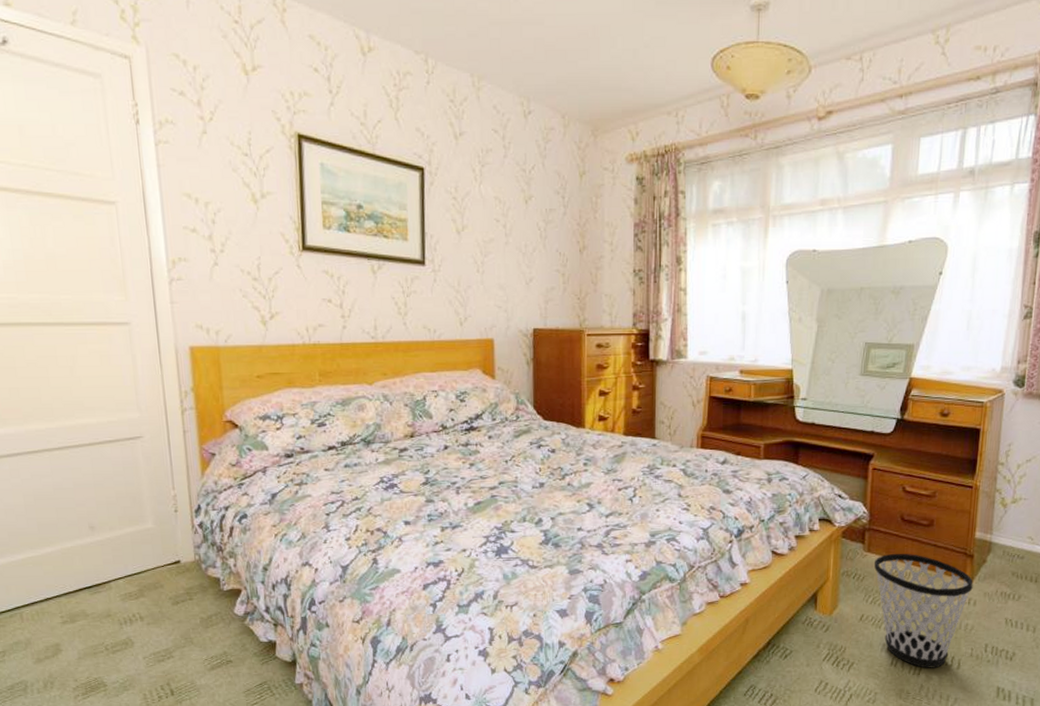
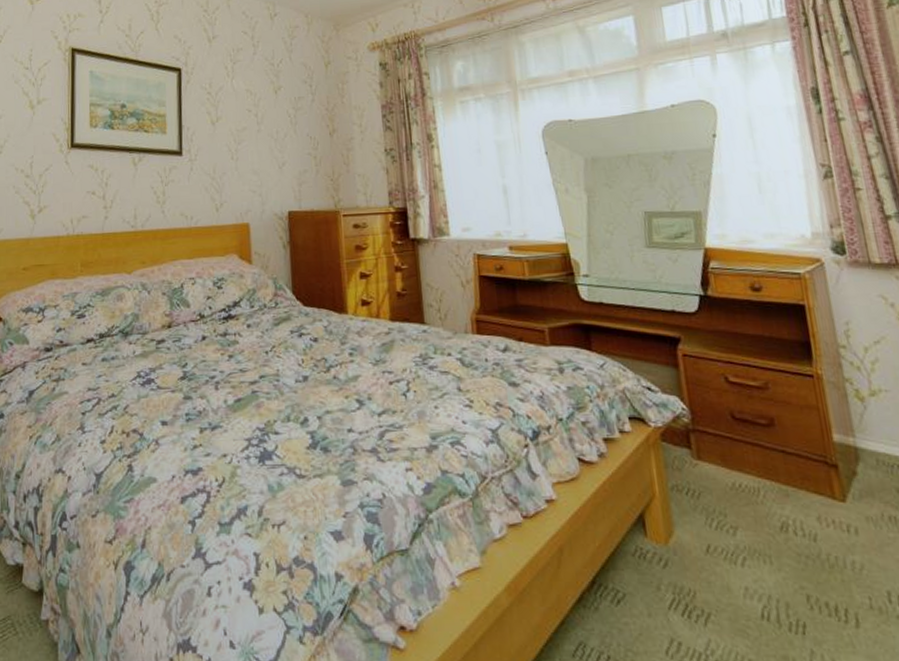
wastebasket: present [873,553,973,668] -> none [708,461,849,625]

